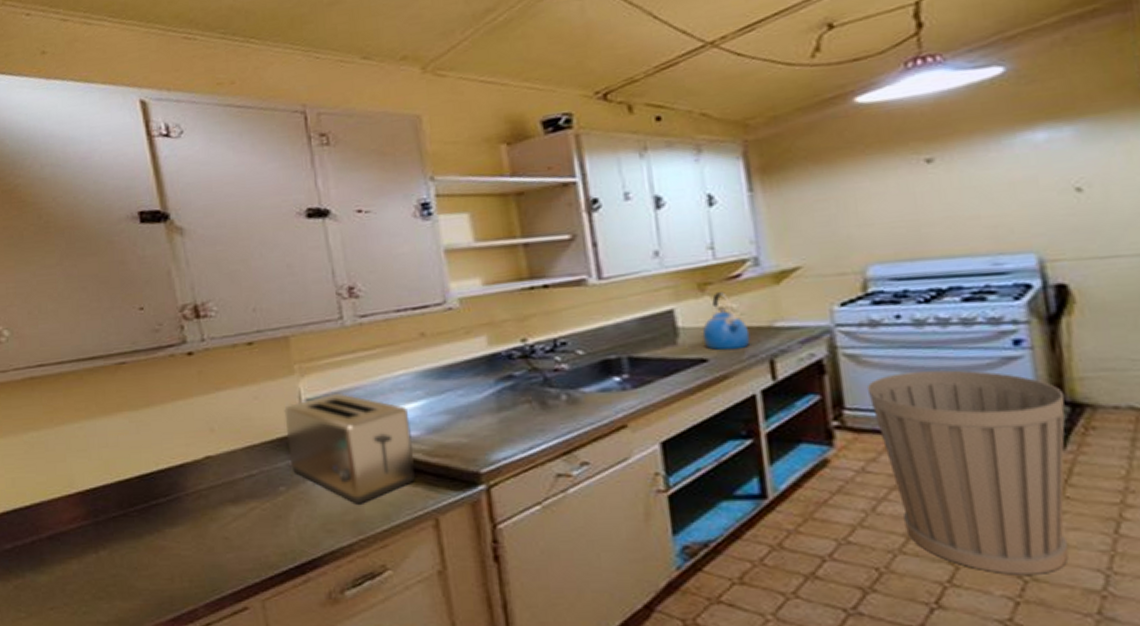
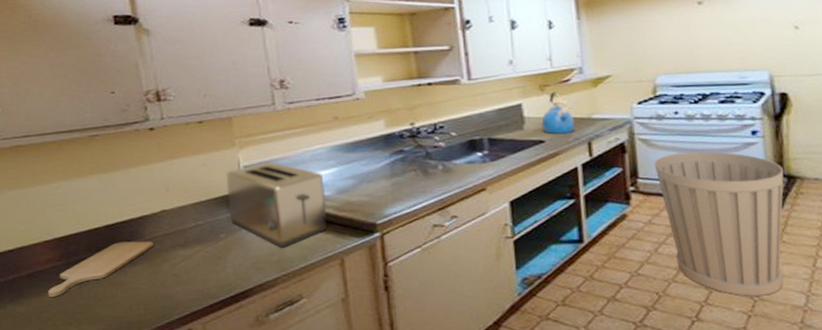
chopping board: none [73,495,199,566] -> present [48,241,154,298]

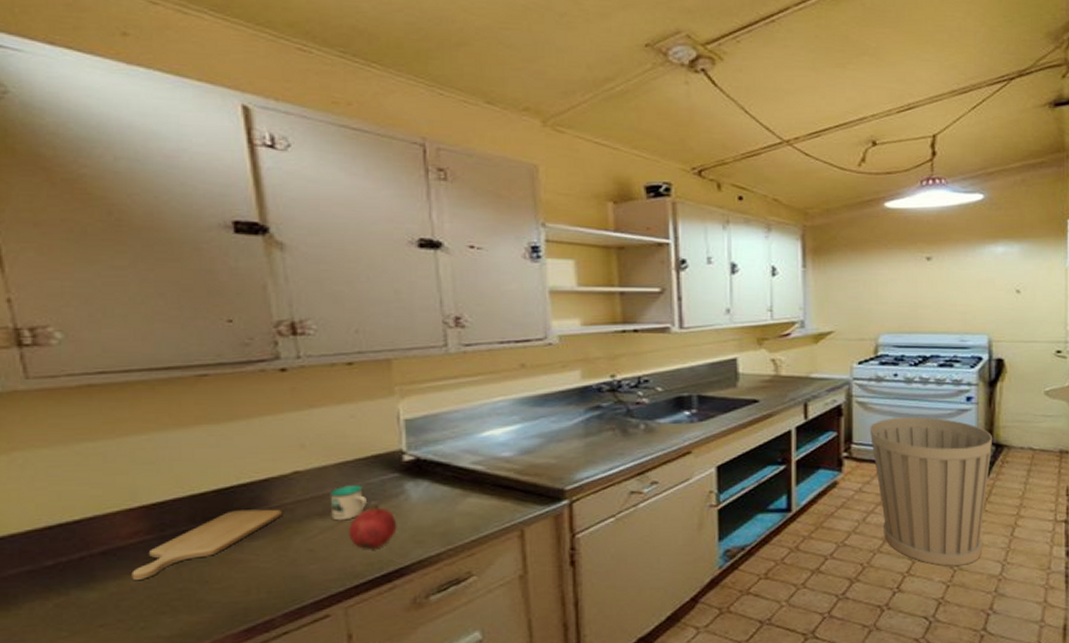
mug: none [187,220,217,251] -> present [328,484,367,521]
fruit: none [204,237,241,274] -> present [348,505,397,549]
toaster: present [226,161,327,248] -> none [381,414,506,518]
kettle: present [541,92,575,135] -> none [757,347,792,394]

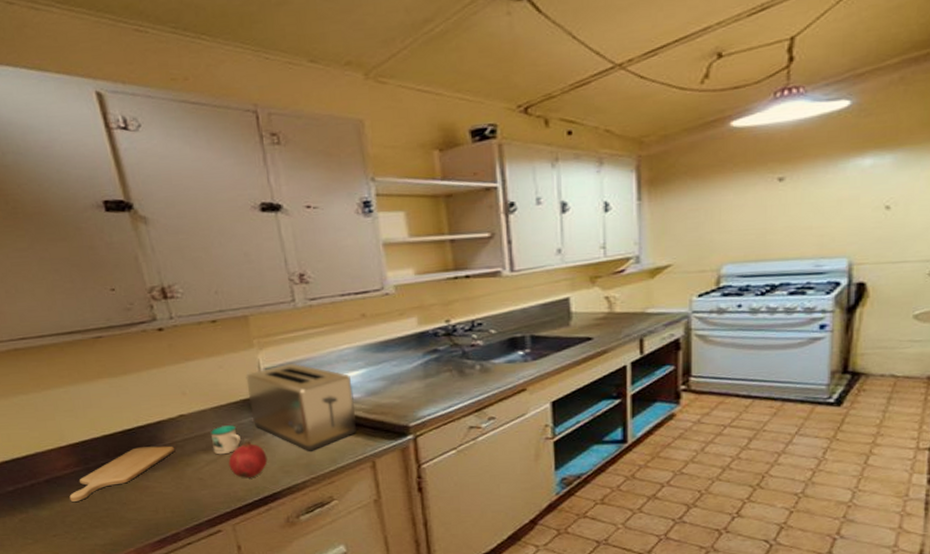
toaster: none [381,414,506,518] -> present [246,363,357,451]
trash can: present [869,417,993,566] -> none [709,347,849,493]

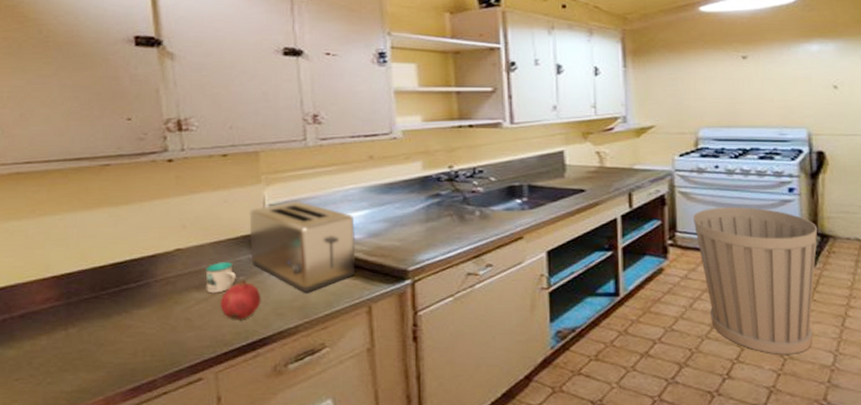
chopping board: present [69,446,175,503] -> none [42,281,166,342]
trash can: none [709,347,849,493] -> present [692,207,818,355]

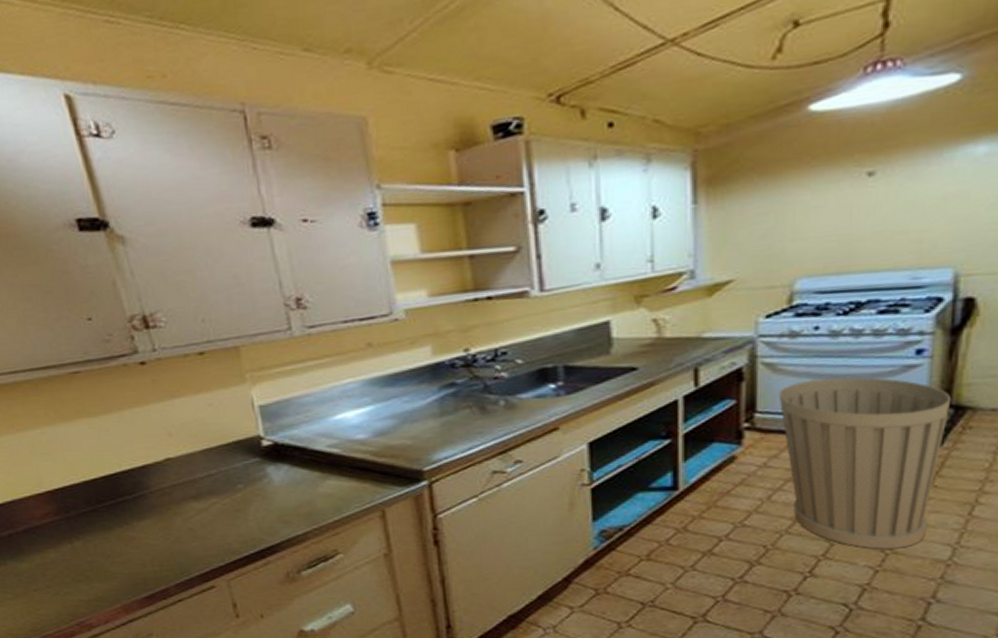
mug: present [204,261,236,294] -> none [198,468,234,503]
fruit: present [220,280,261,319] -> none [221,488,264,528]
toaster: present [249,200,356,293] -> none [238,399,364,499]

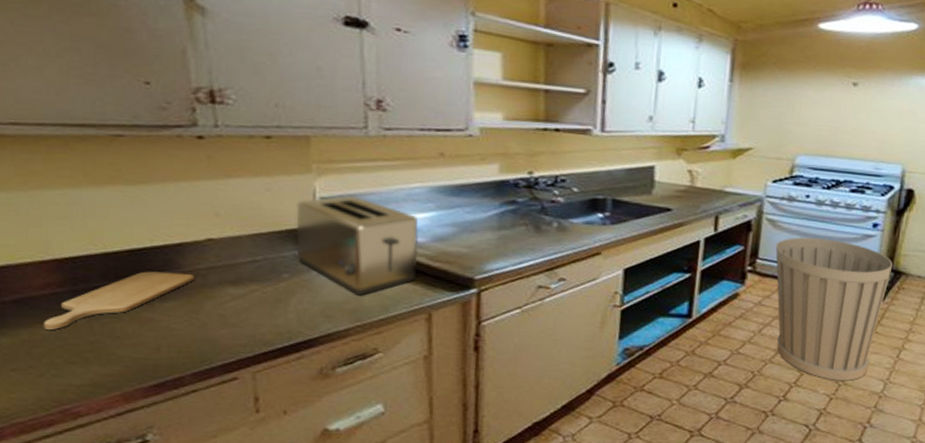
chopping board: none [50,493,162,555] -> present [43,271,195,331]
toaster: none [238,399,364,499] -> present [296,195,419,296]

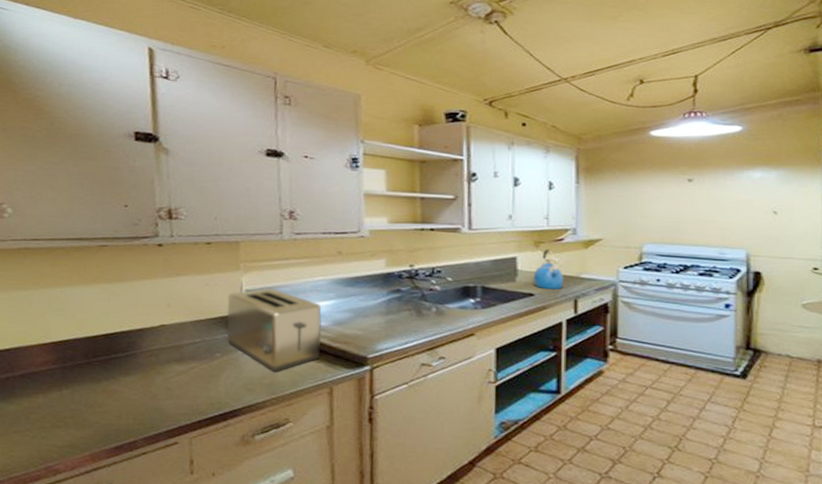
chopping board: present [43,271,195,331] -> none [39,351,151,400]
kettle: none [671,158,706,205] -> present [533,249,564,290]
trash can: present [775,237,893,381] -> none [633,318,751,459]

